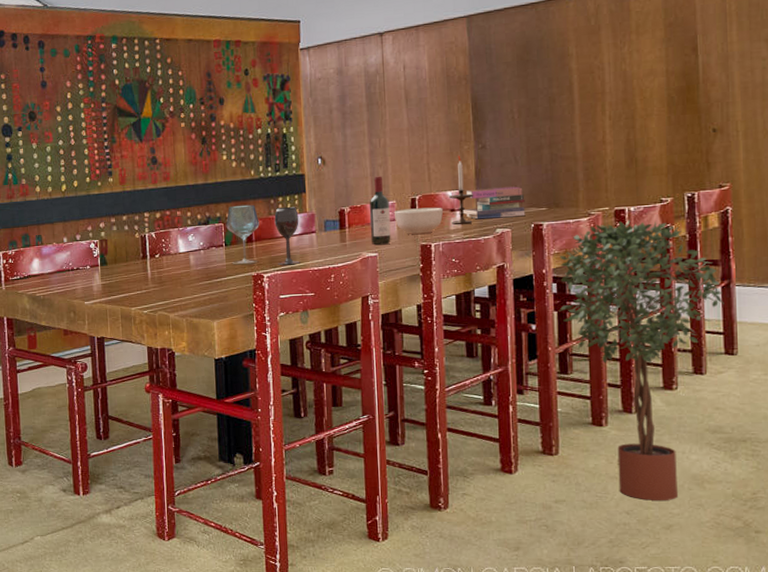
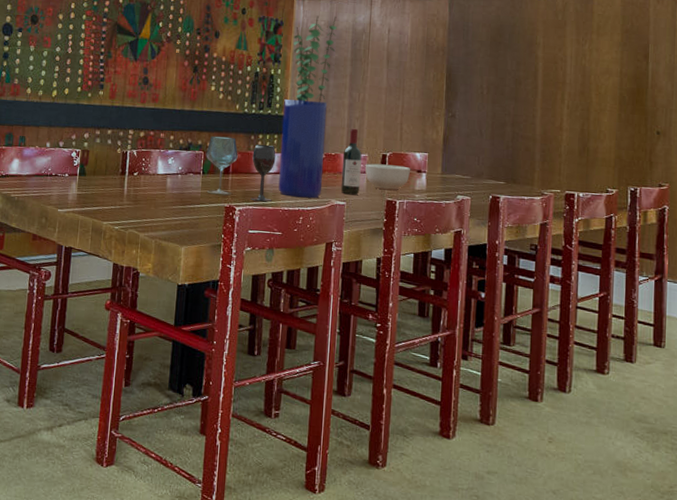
vase: none [300,62,351,256] -> present [278,15,337,199]
candlestick: present [449,155,474,225] -> none [417,120,440,187]
books: present [462,186,526,220] -> none [428,154,486,186]
potted tree: present [558,220,724,500] -> none [506,204,656,484]

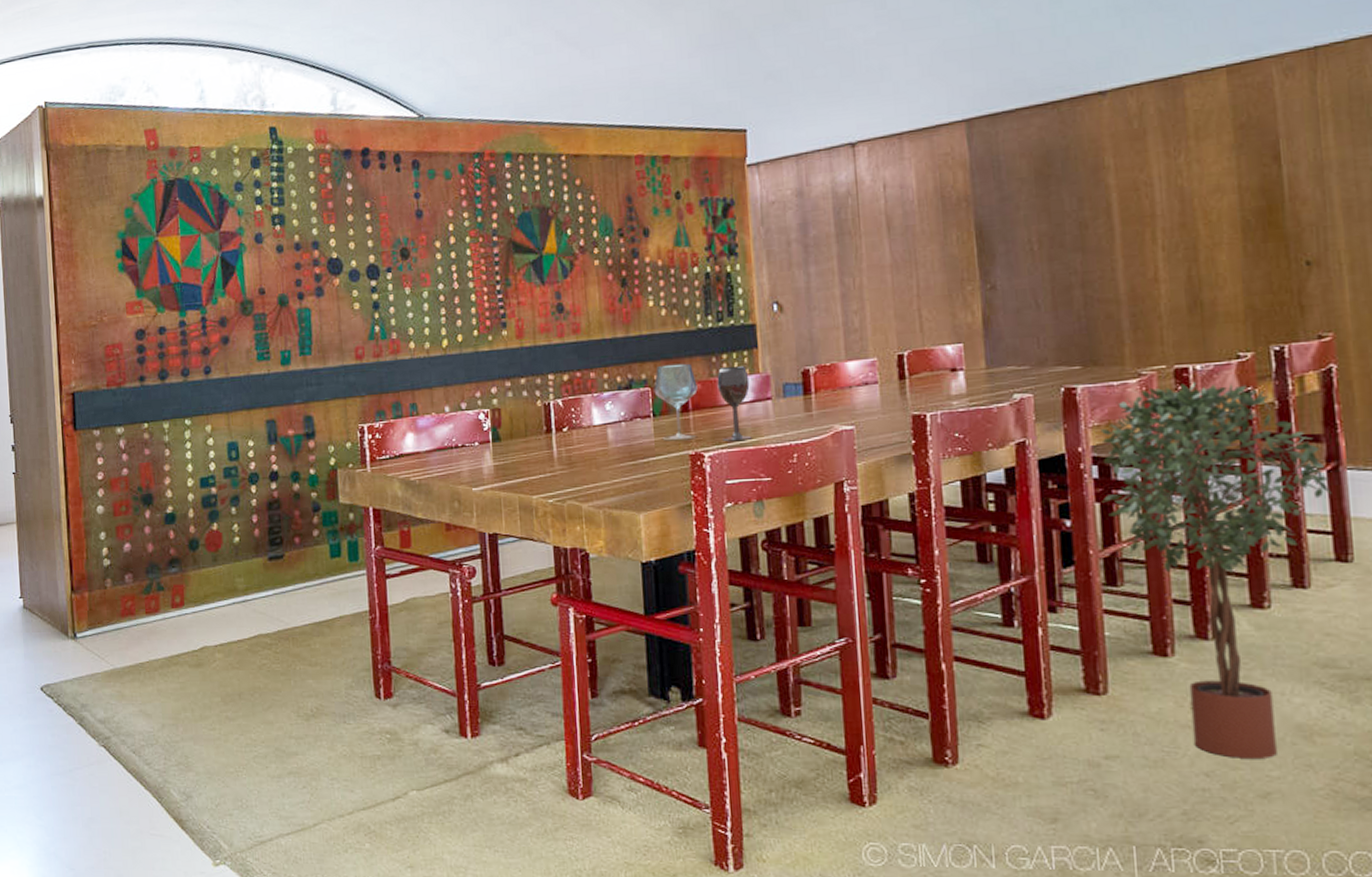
vase: present [278,15,337,199] -> none [750,181,819,430]
wine bottle: present [340,128,362,195] -> none [841,326,872,415]
bowl: present [364,163,411,191] -> none [874,366,942,402]
potted tree: none [506,204,656,484] -> present [1100,381,1332,758]

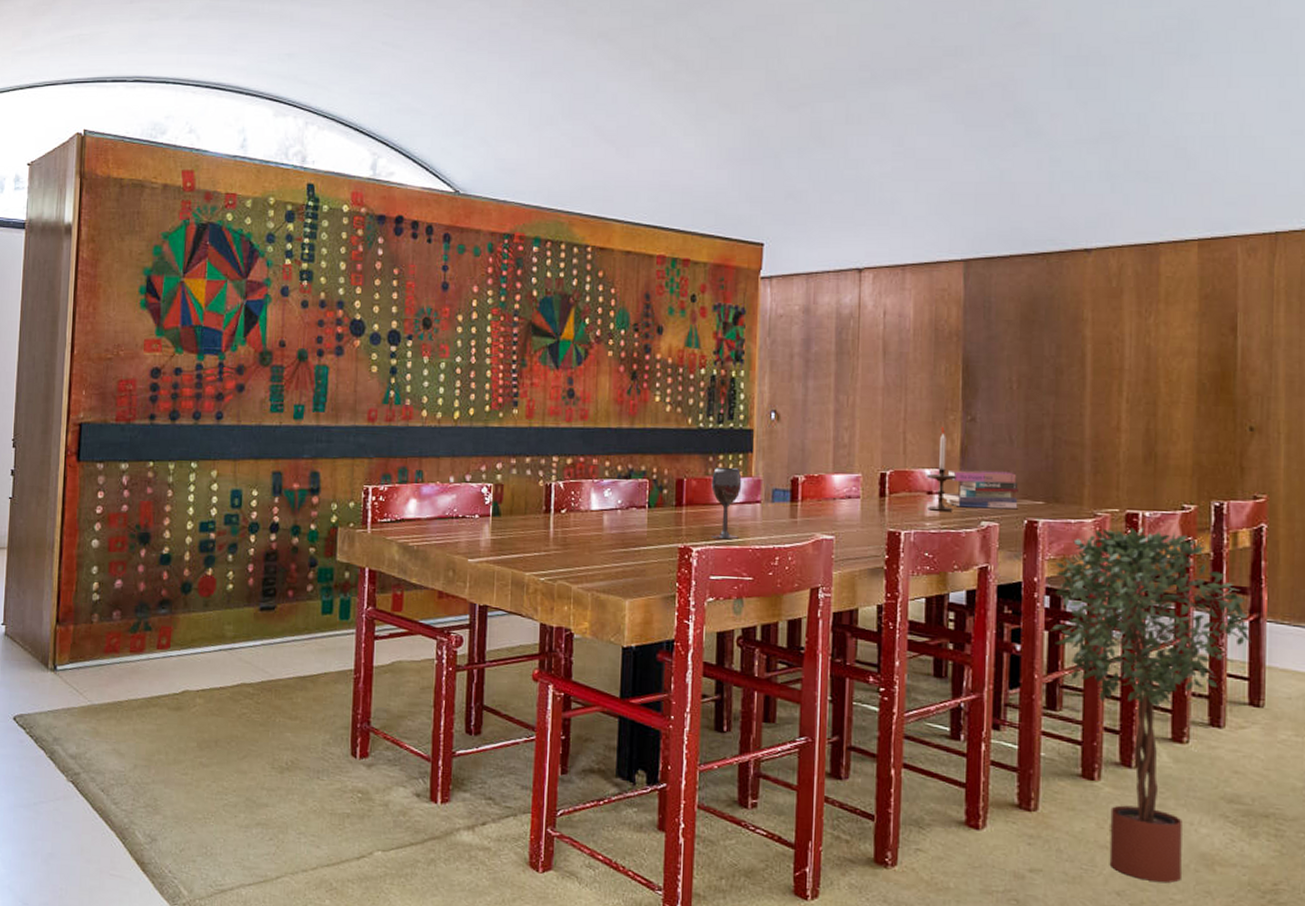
wine glass: present [654,363,698,441] -> none [651,459,693,534]
candlestick: none [949,298,982,389] -> present [927,426,957,513]
books: none [967,338,1053,382] -> present [942,469,1019,509]

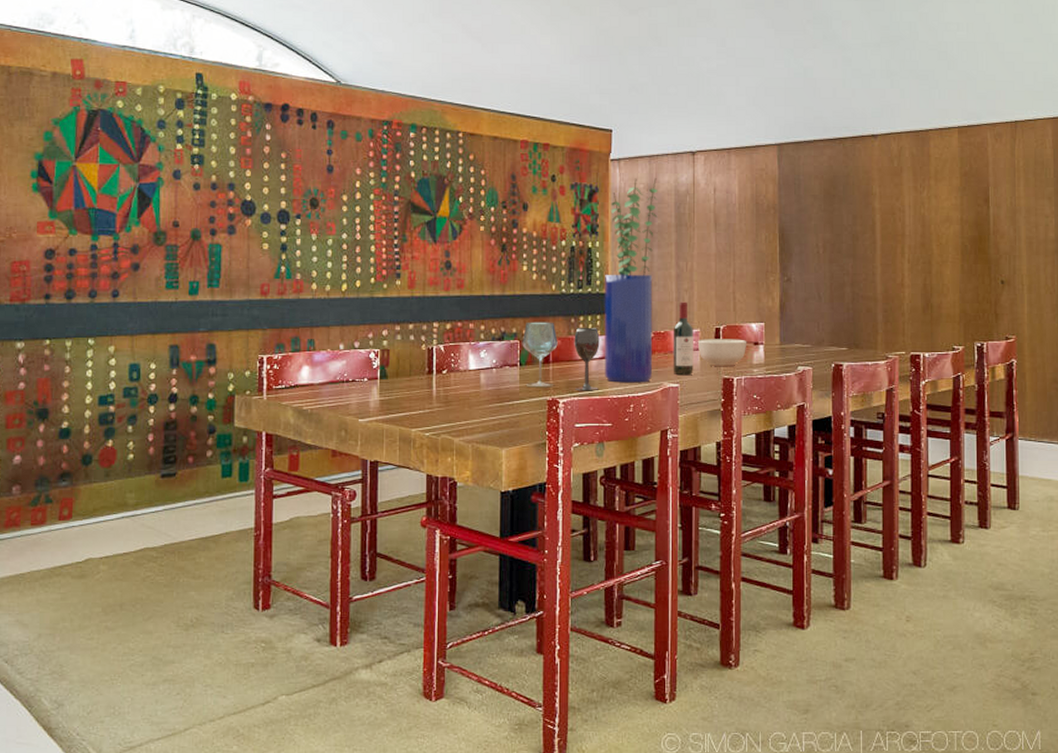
wine glass: none [651,459,693,534] -> present [522,322,558,388]
vase: none [746,298,816,533] -> present [605,178,658,383]
wine bottle: none [827,441,854,526] -> present [673,301,693,375]
bowl: none [858,485,919,519] -> present [697,339,747,367]
candlestick: present [927,426,957,513] -> none [753,286,778,360]
books: present [942,469,1019,509] -> none [766,323,827,355]
potted tree: present [1049,527,1252,883] -> none [854,366,1008,660]

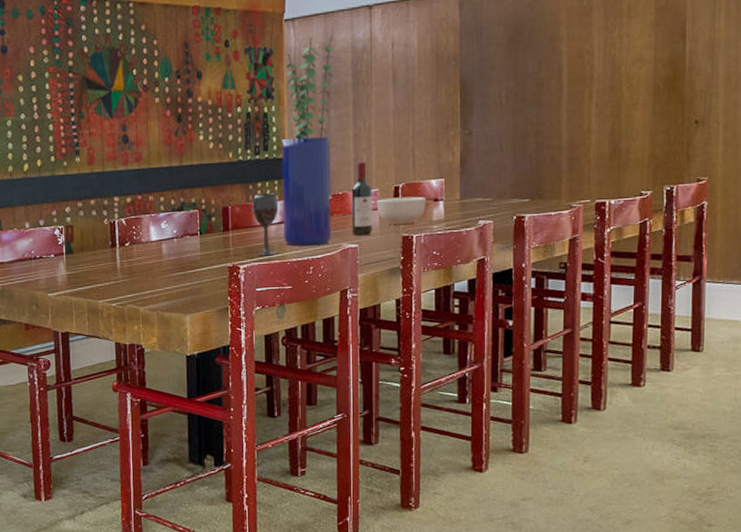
wine glass: present [522,322,558,388] -> none [201,190,237,255]

